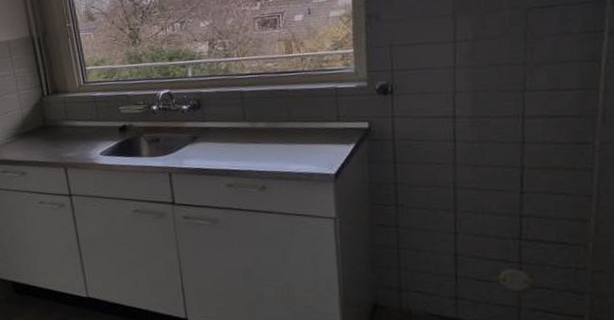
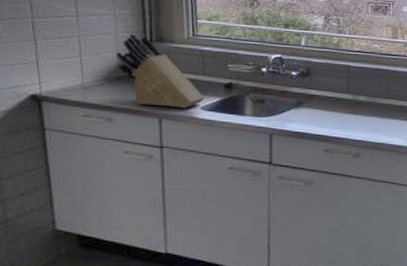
knife block: none [20,90,102,156] -> present [115,34,205,108]

